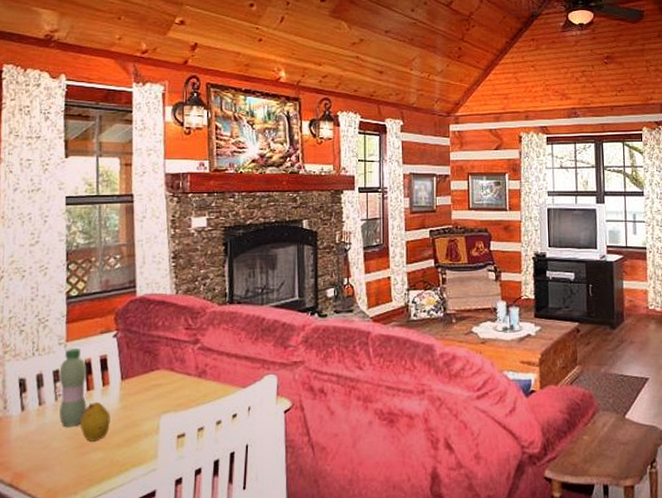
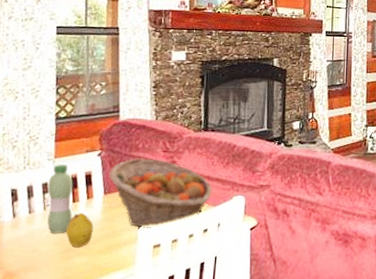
fruit basket: none [126,337,240,416] -> present [109,158,212,228]

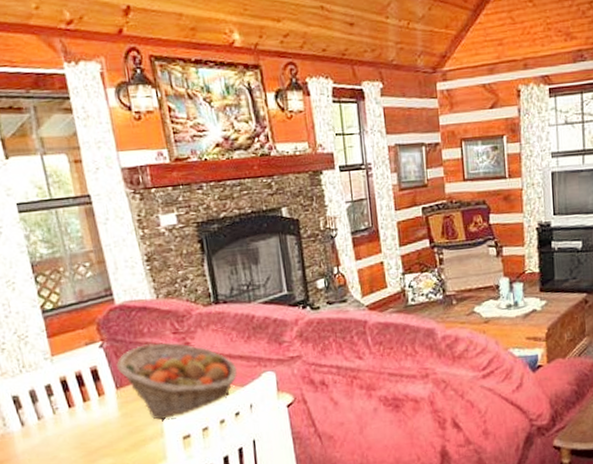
water bottle: present [47,164,73,234] -> none [51,362,87,438]
fruit: present [66,213,94,248] -> none [83,412,114,450]

